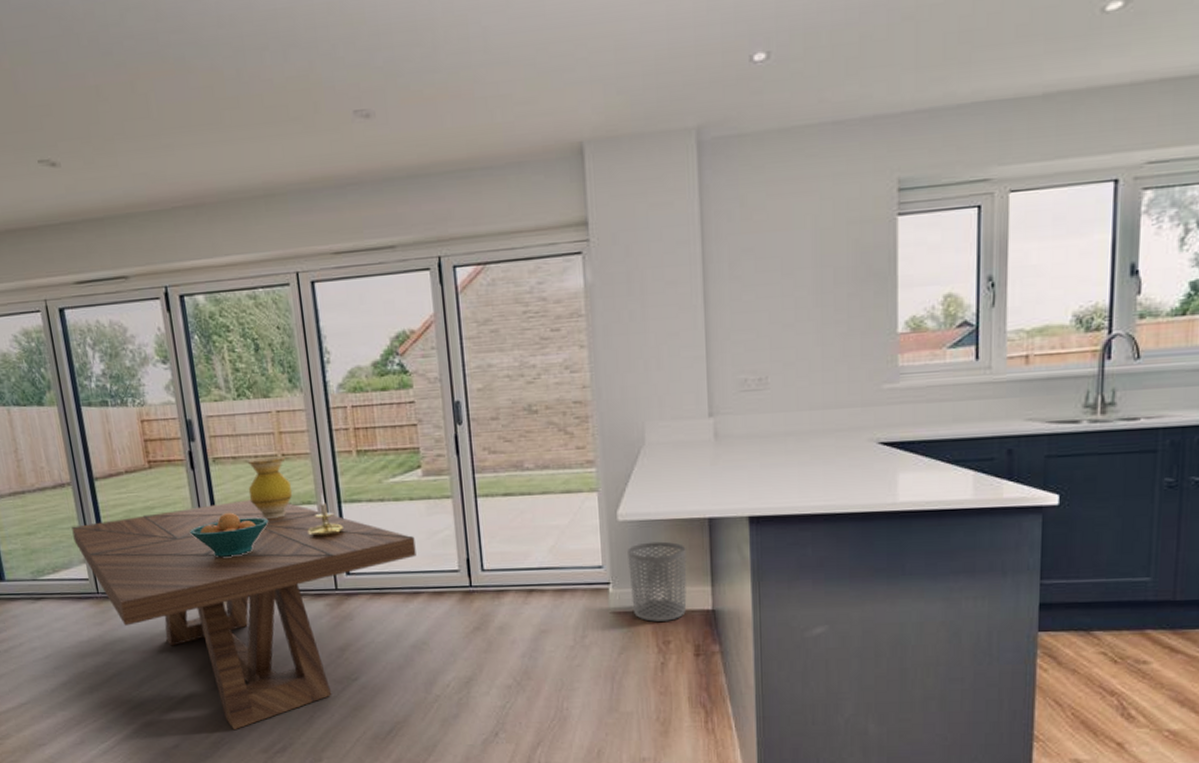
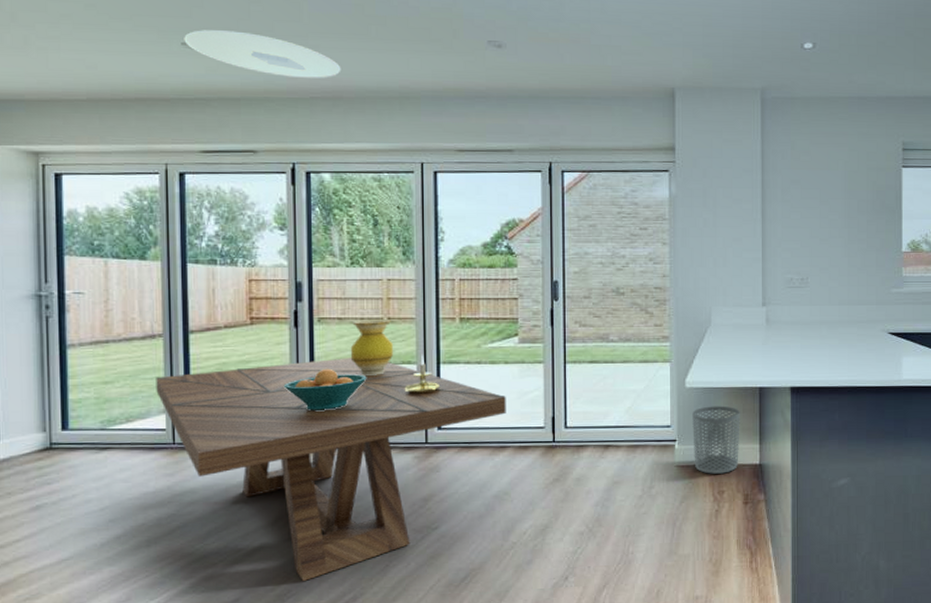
ceiling light: none [39,138,200,187] -> present [184,30,341,79]

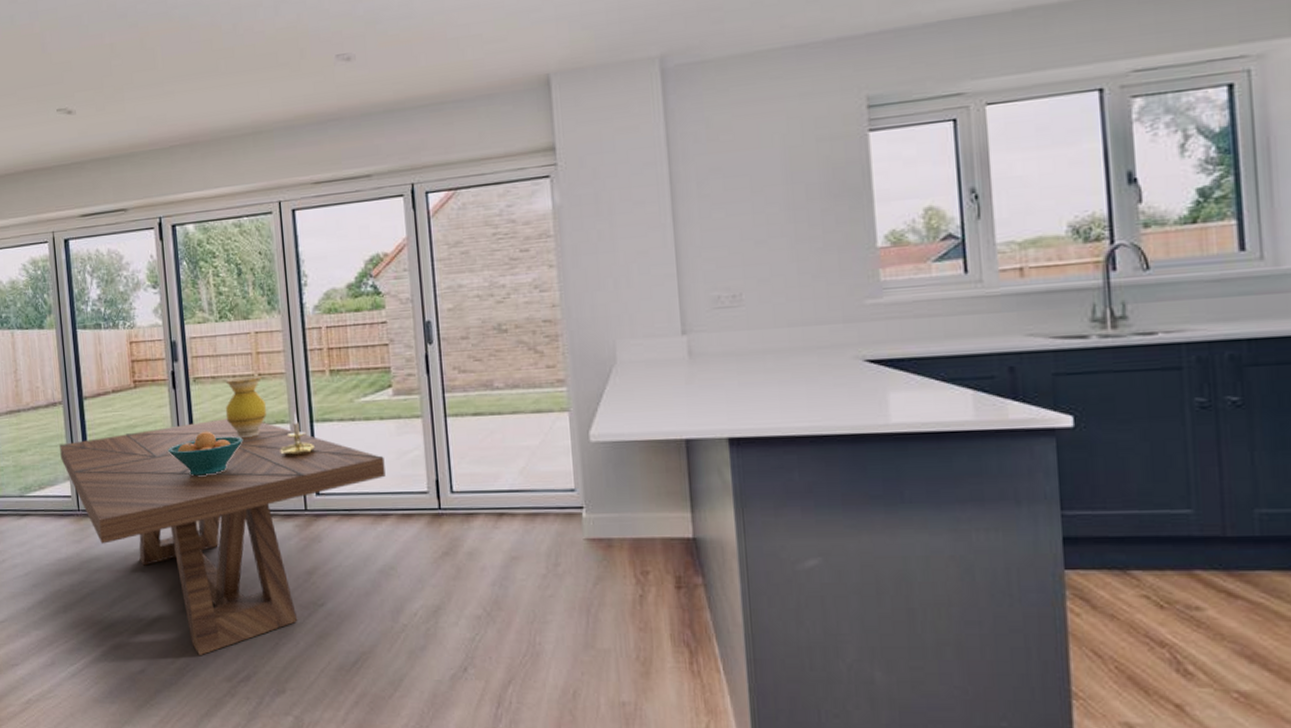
ceiling light: present [184,30,341,79] -> none [58,88,196,129]
waste bin: present [692,406,740,474] -> none [601,463,665,550]

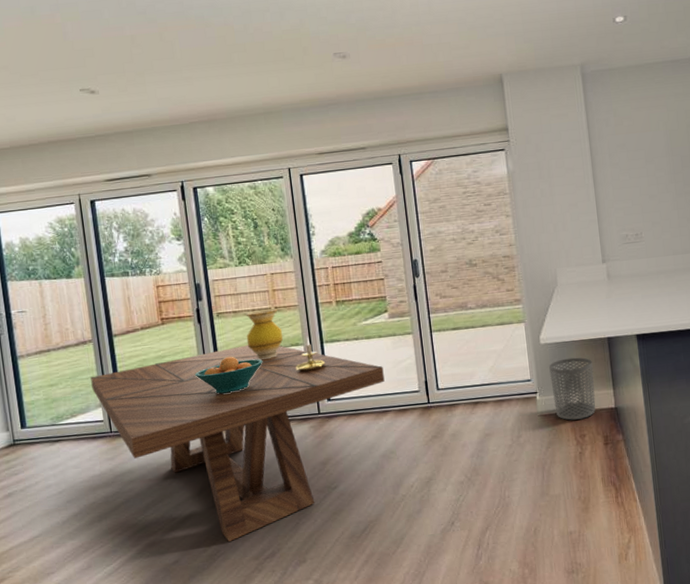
waste bin: none [601,463,665,550] -> present [549,357,596,421]

